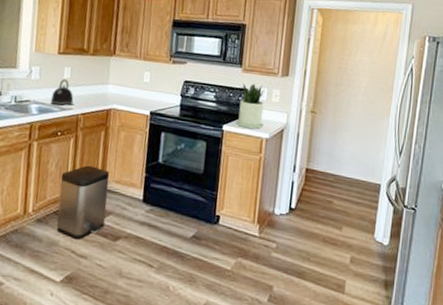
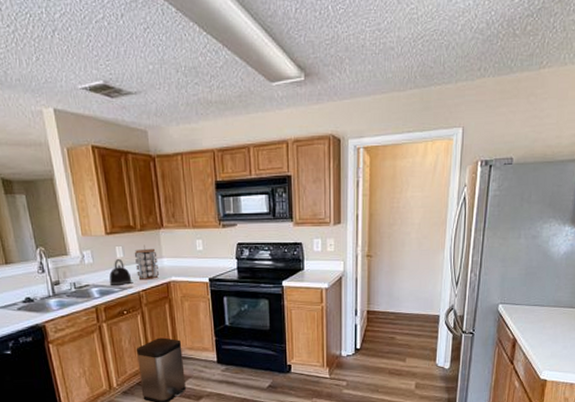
spice rack: none [79,69,104,105] -> present [134,245,160,281]
planter: present [235,83,264,129] -> none [294,236,322,281]

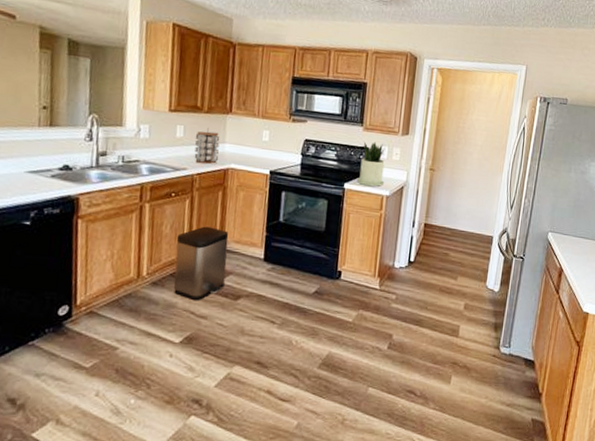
kettle: present [109,258,132,287] -> none [162,137,188,167]
planter: none [294,236,322,281] -> present [356,142,385,187]

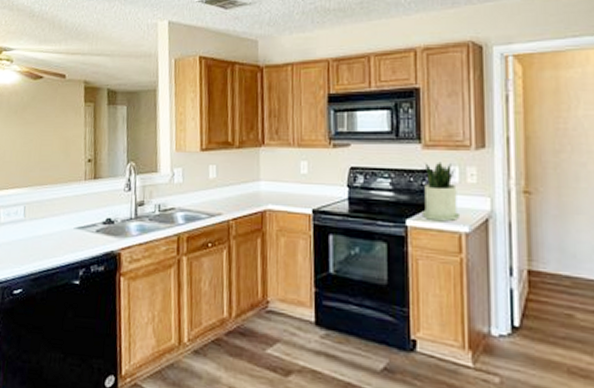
pedal bin: present [174,226,229,301] -> none [216,281,273,376]
spice rack: present [194,127,220,165] -> none [228,164,255,207]

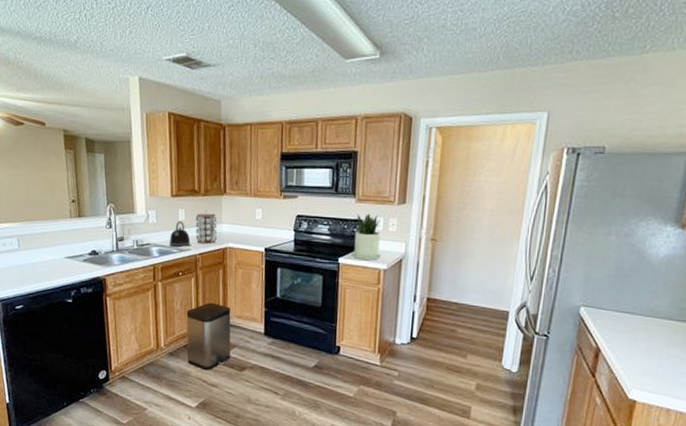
kettle: none [196,179,222,212] -> present [169,220,191,248]
pedal bin: none [216,281,273,376] -> present [186,302,231,371]
spice rack: none [228,164,255,207] -> present [195,209,218,245]

